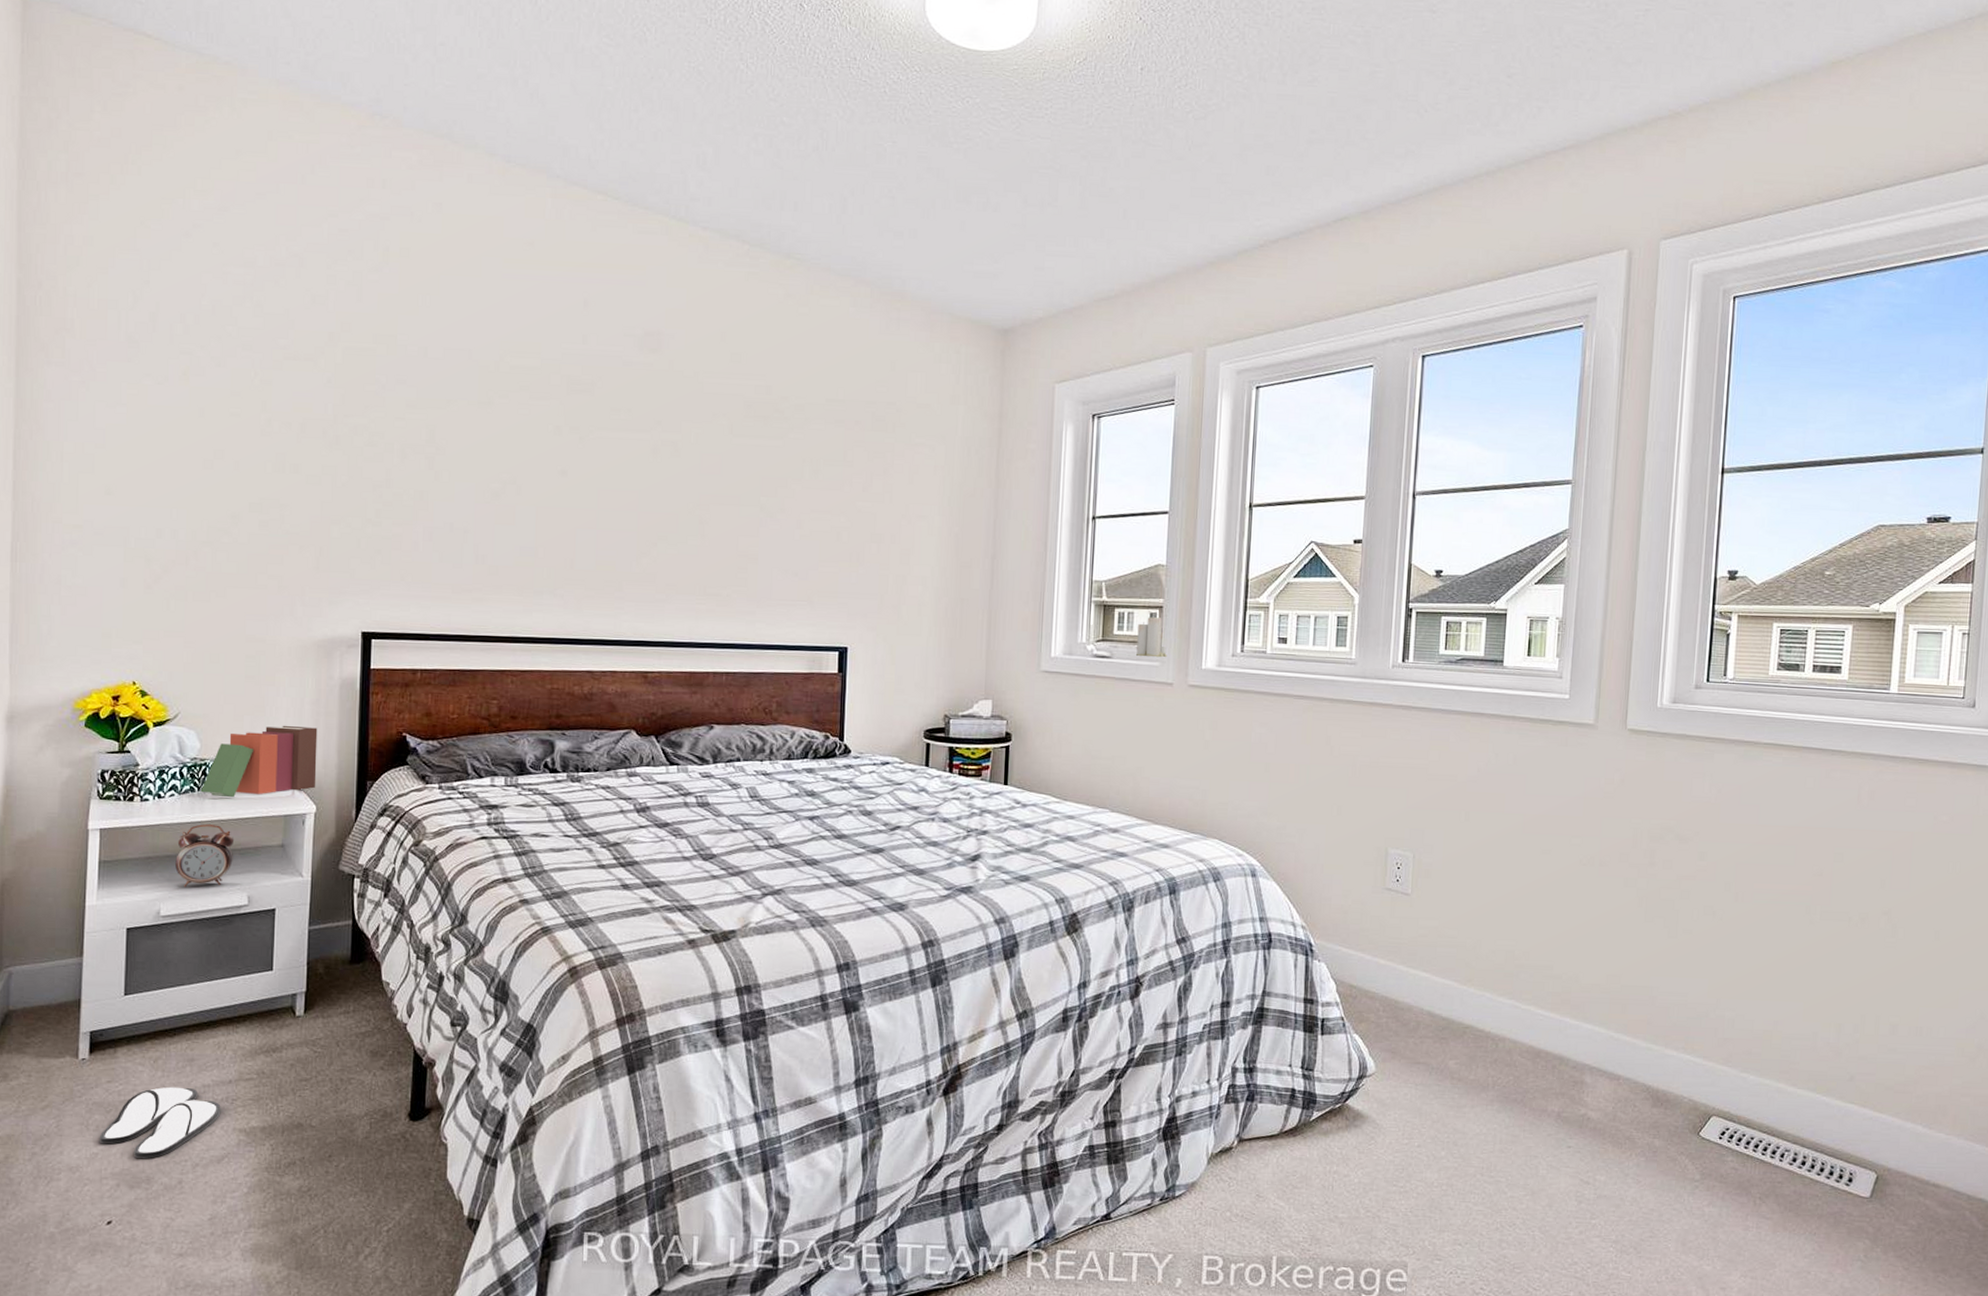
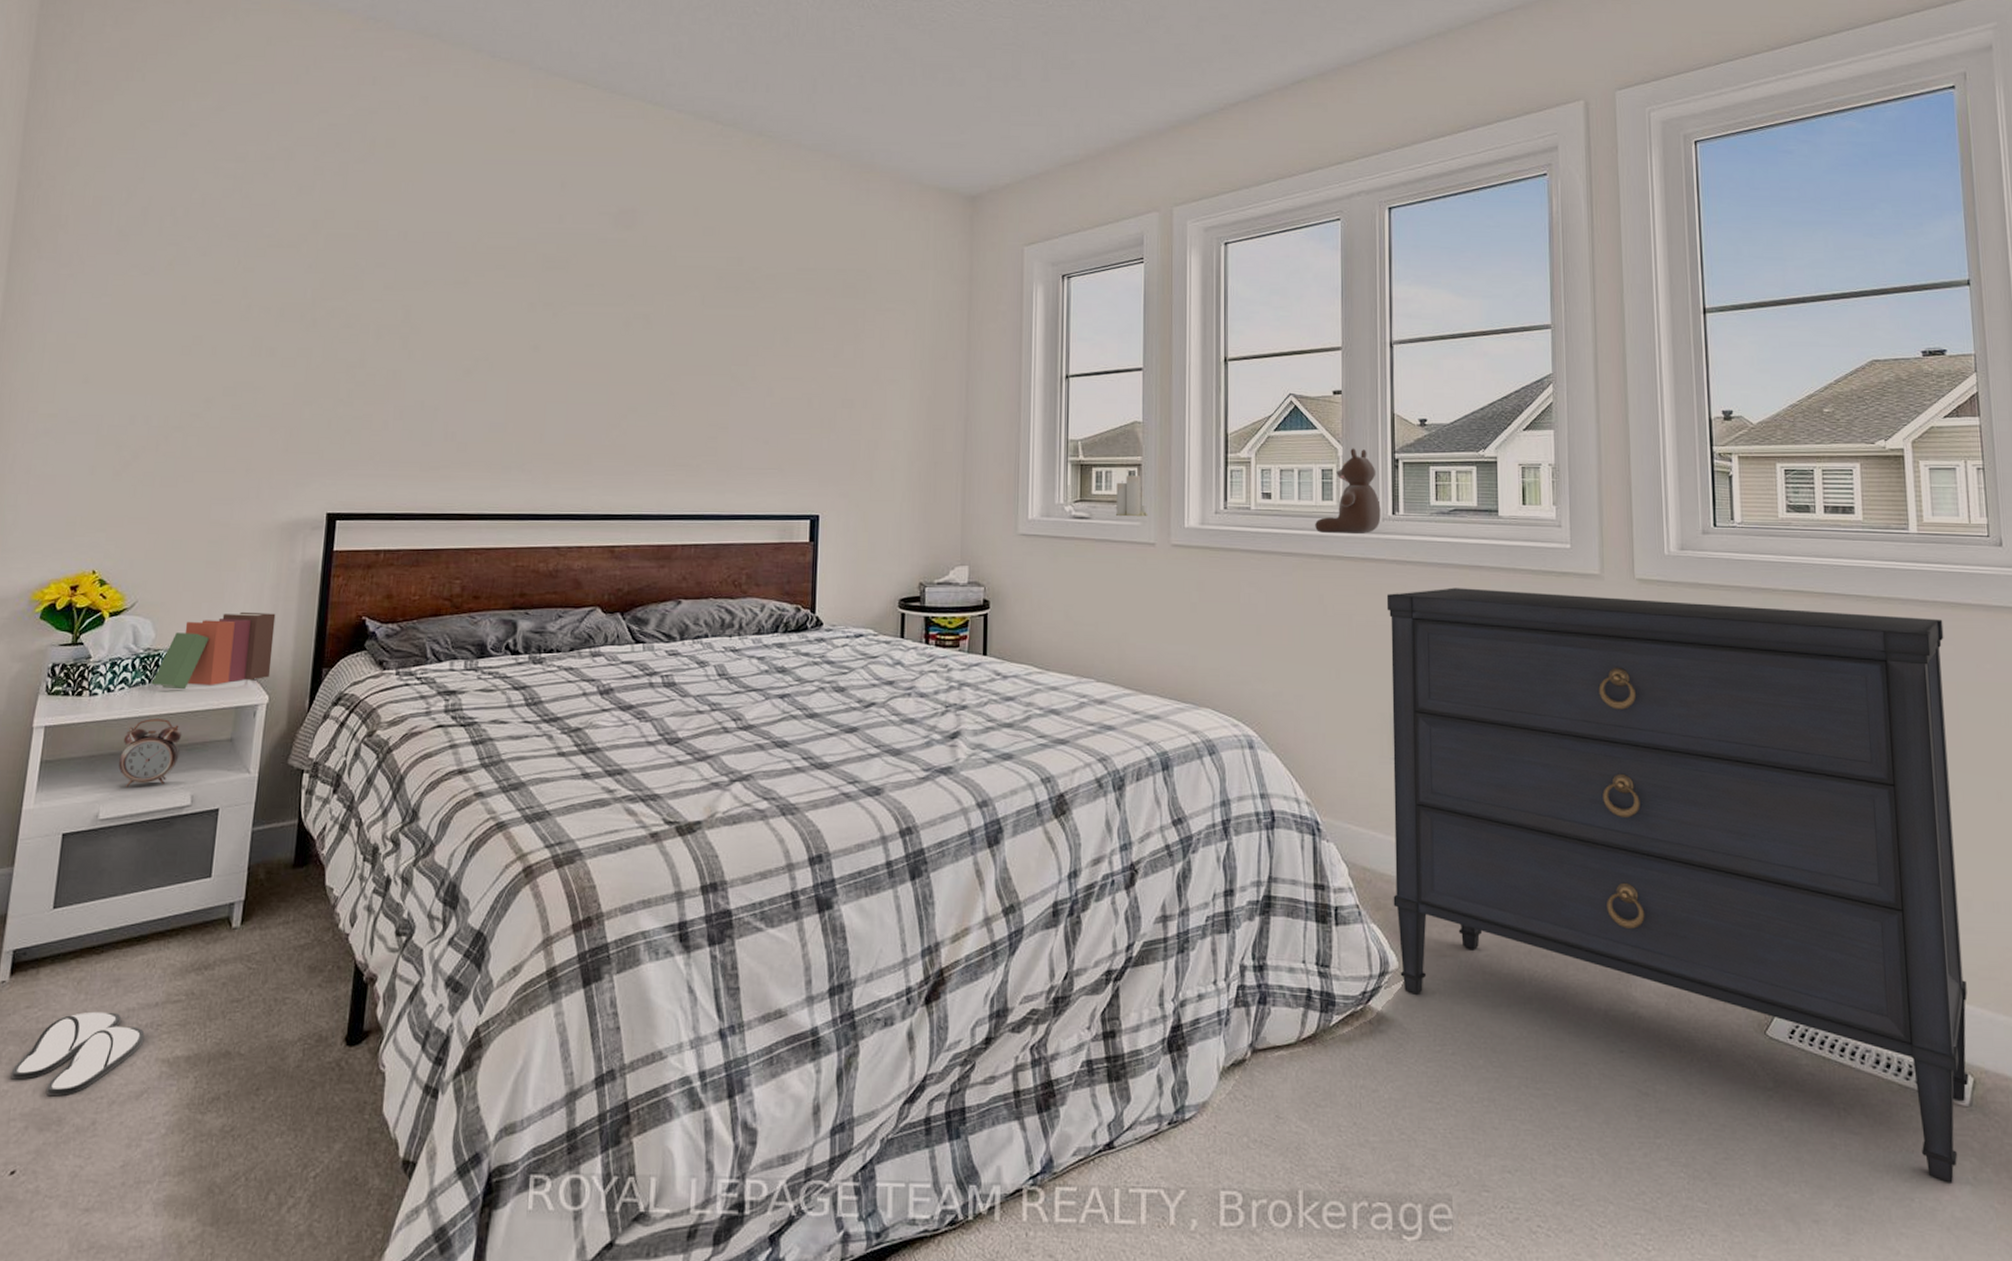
stuffed animal: none [1327,596,1392,680] -> present [1315,448,1381,535]
dresser: none [1375,733,1909,1260] -> present [1386,587,1969,1184]

